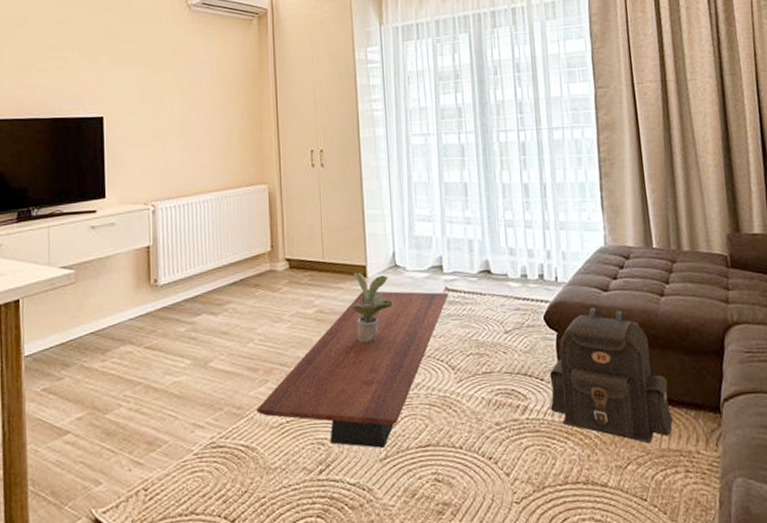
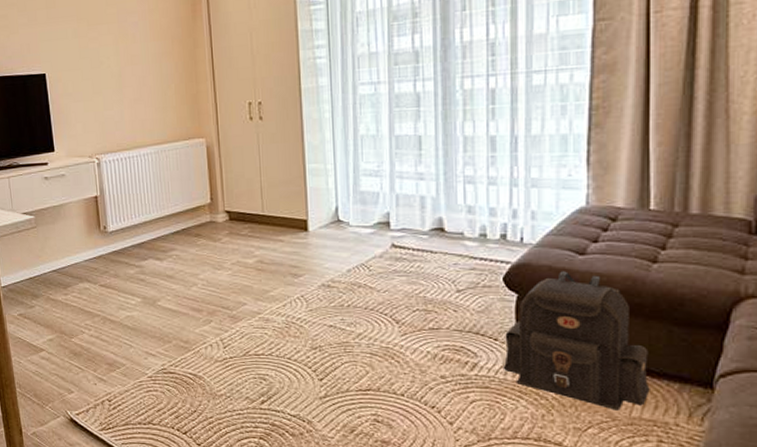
coffee table: present [256,291,449,448] -> none [202,245,395,388]
potted plant: present [352,272,393,342] -> none [292,226,335,292]

